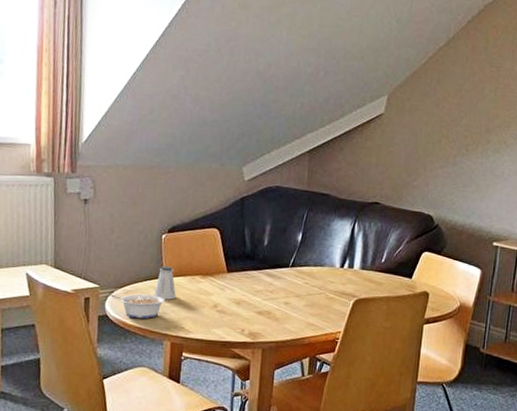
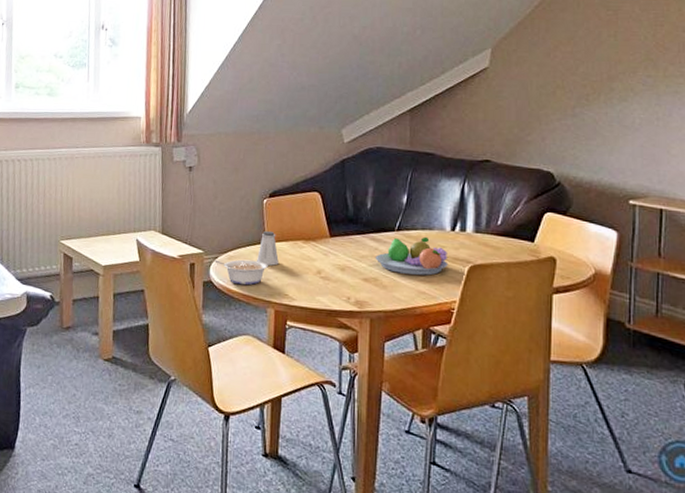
fruit bowl: none [269,272,336,309] -> present [375,236,448,276]

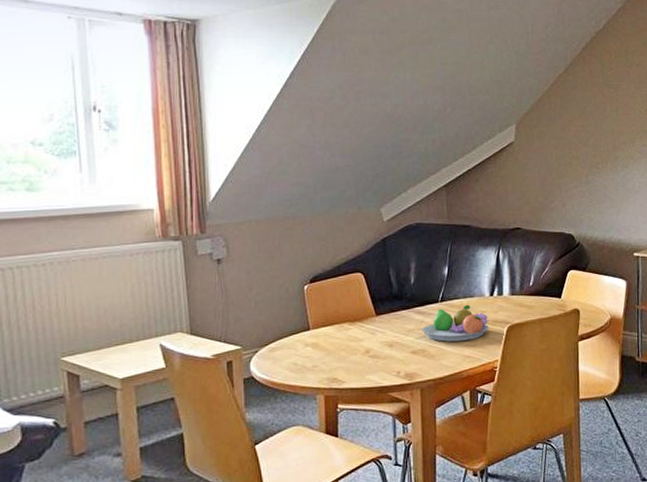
legume: present [214,259,268,286] -> none [255,349,314,376]
saltshaker: present [257,230,279,266] -> none [302,316,325,352]

